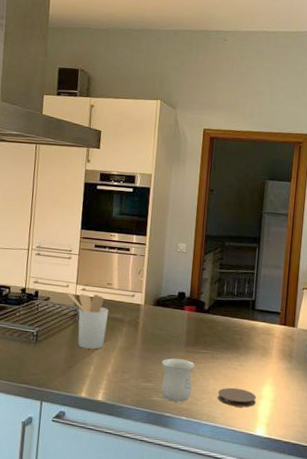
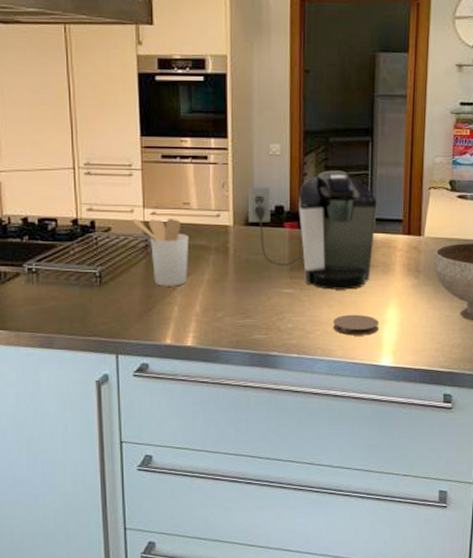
coffee maker: none [156,267,261,367] -> present [249,170,378,290]
mug: present [161,358,195,402] -> none [261,287,303,338]

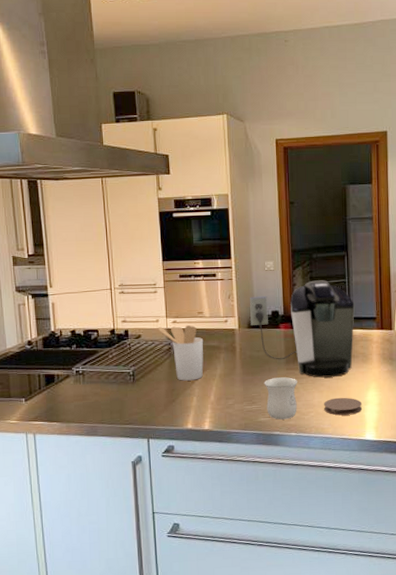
mug: none [261,287,303,338] -> present [264,377,297,420]

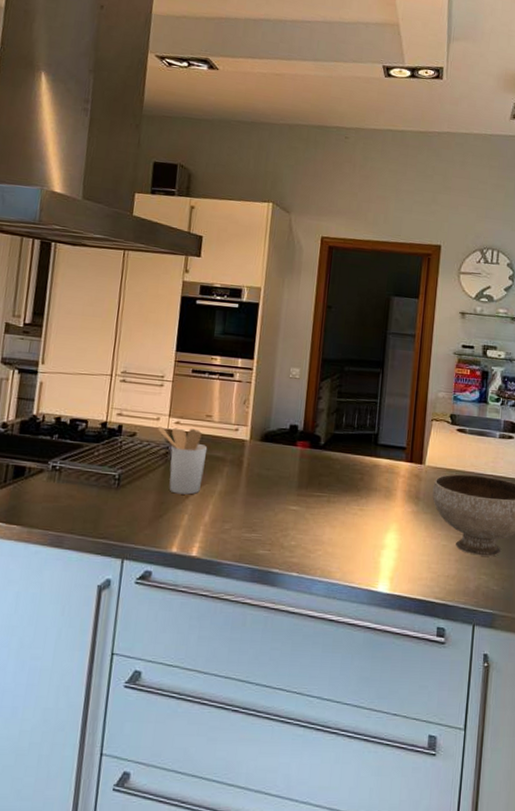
coffee maker: present [250,280,355,378] -> none [264,396,384,512]
mug: present [264,377,297,420] -> none [267,503,308,556]
coaster: present [324,397,363,416] -> none [334,536,379,559]

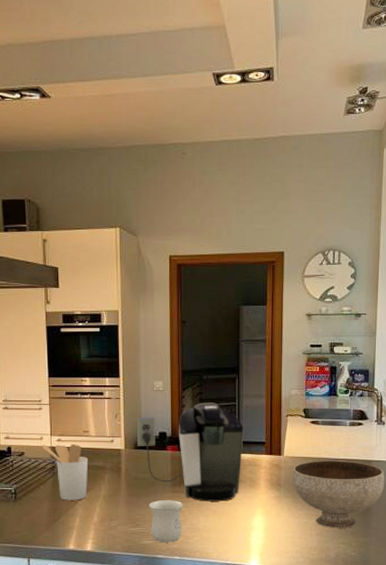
coffee maker: none [264,396,384,512] -> present [137,402,244,502]
mug: none [267,503,308,556] -> present [149,500,183,543]

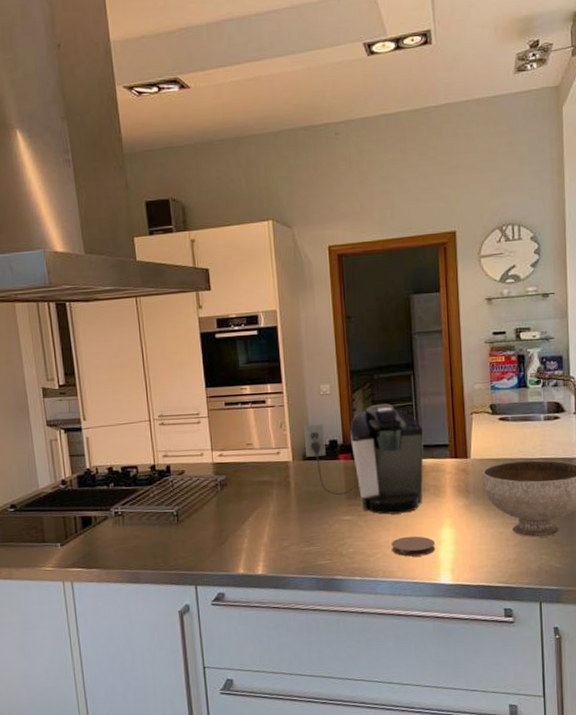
utensil holder: present [41,443,89,501] -> none [202,458,255,521]
mug: present [149,500,183,543] -> none [322,514,361,563]
coaster: none [209,522,248,541] -> present [391,536,436,557]

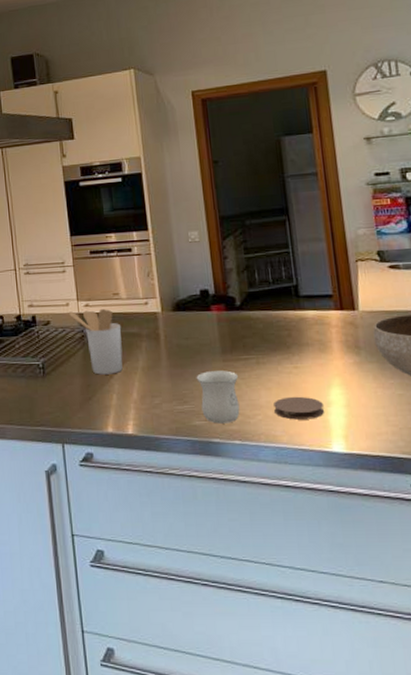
utensil holder: none [202,458,255,521] -> present [68,308,123,375]
coffee maker: present [304,403,424,515] -> none [173,251,307,372]
mug: none [322,514,361,563] -> present [196,370,240,424]

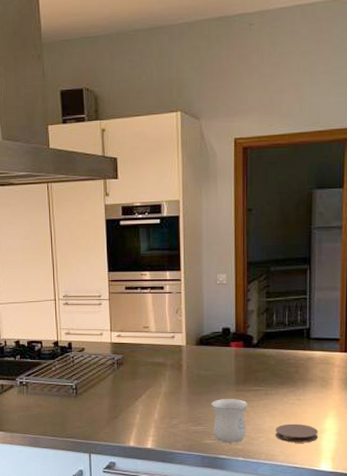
utensil holder: present [68,308,123,375] -> none [101,339,149,397]

